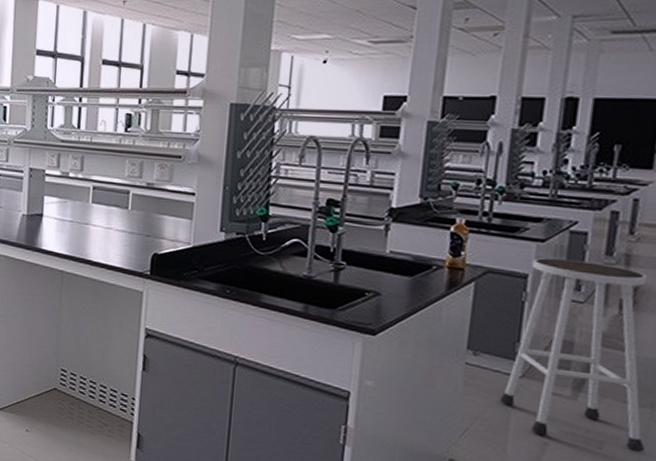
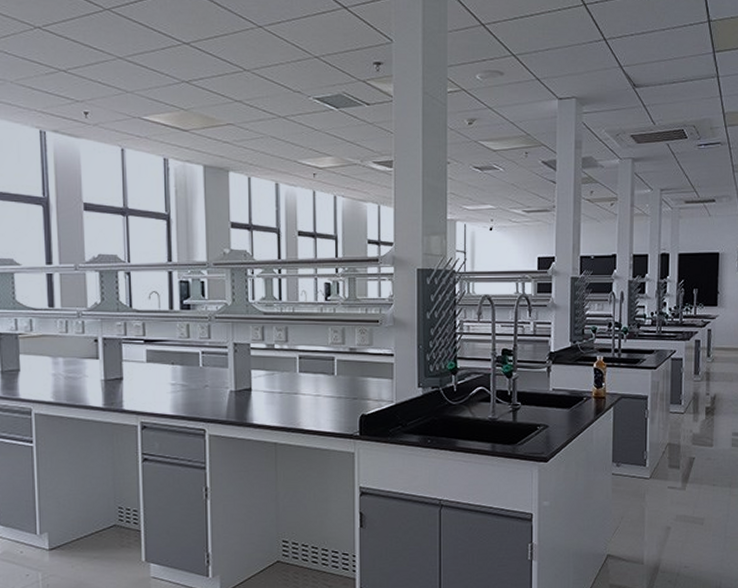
stool: present [499,258,648,453] -> none [636,380,728,522]

